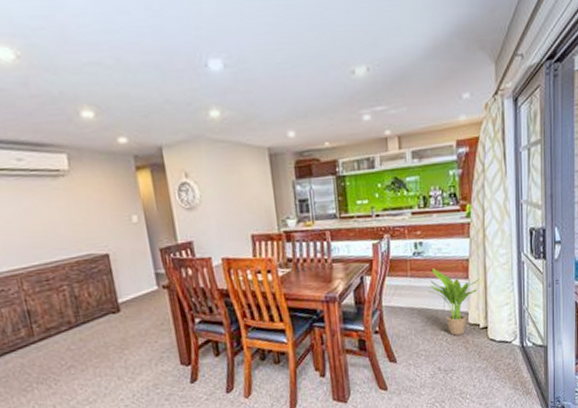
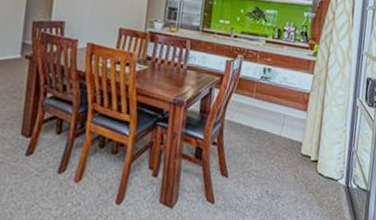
potted plant: present [428,268,479,336] -> none [269,95,317,163]

